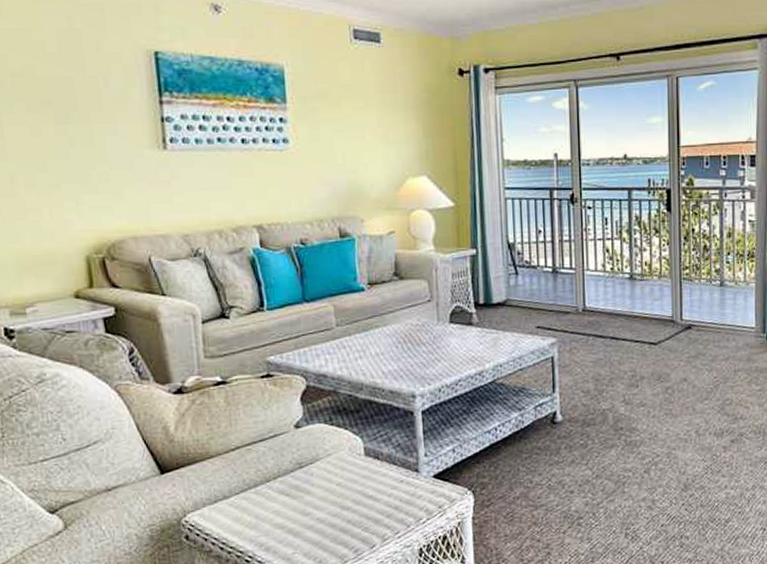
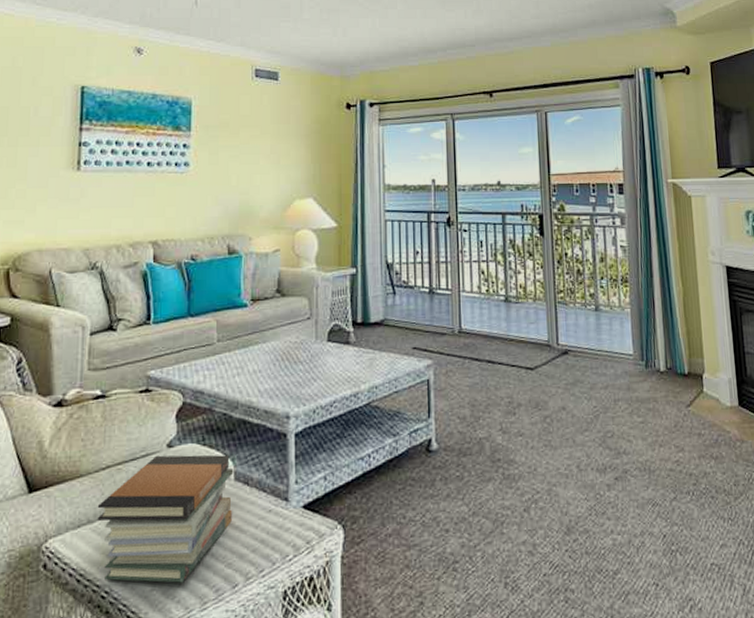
book stack: none [231,433,365,547] -> present [97,455,234,583]

